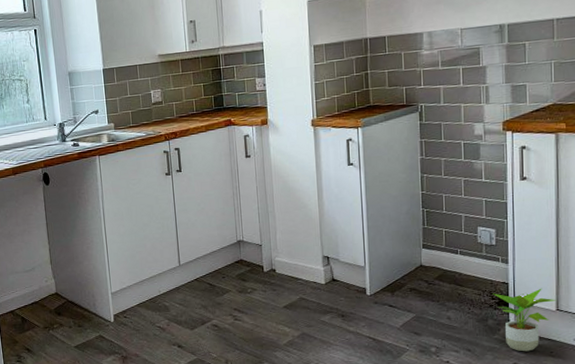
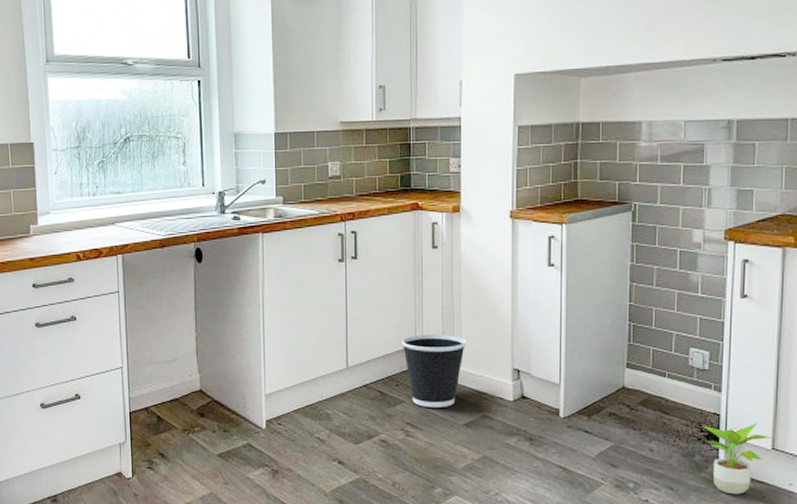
wastebasket: none [224,231,281,294] -> present [401,334,467,407]

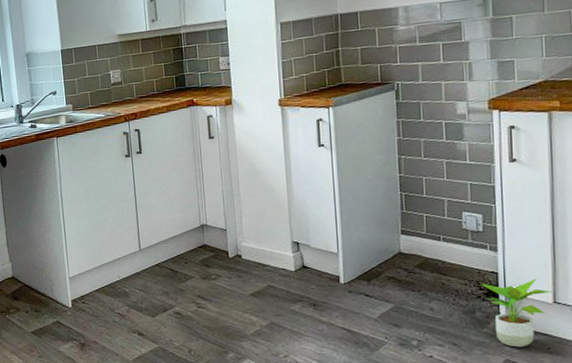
wastebasket: present [401,334,467,407] -> none [187,214,248,281]

